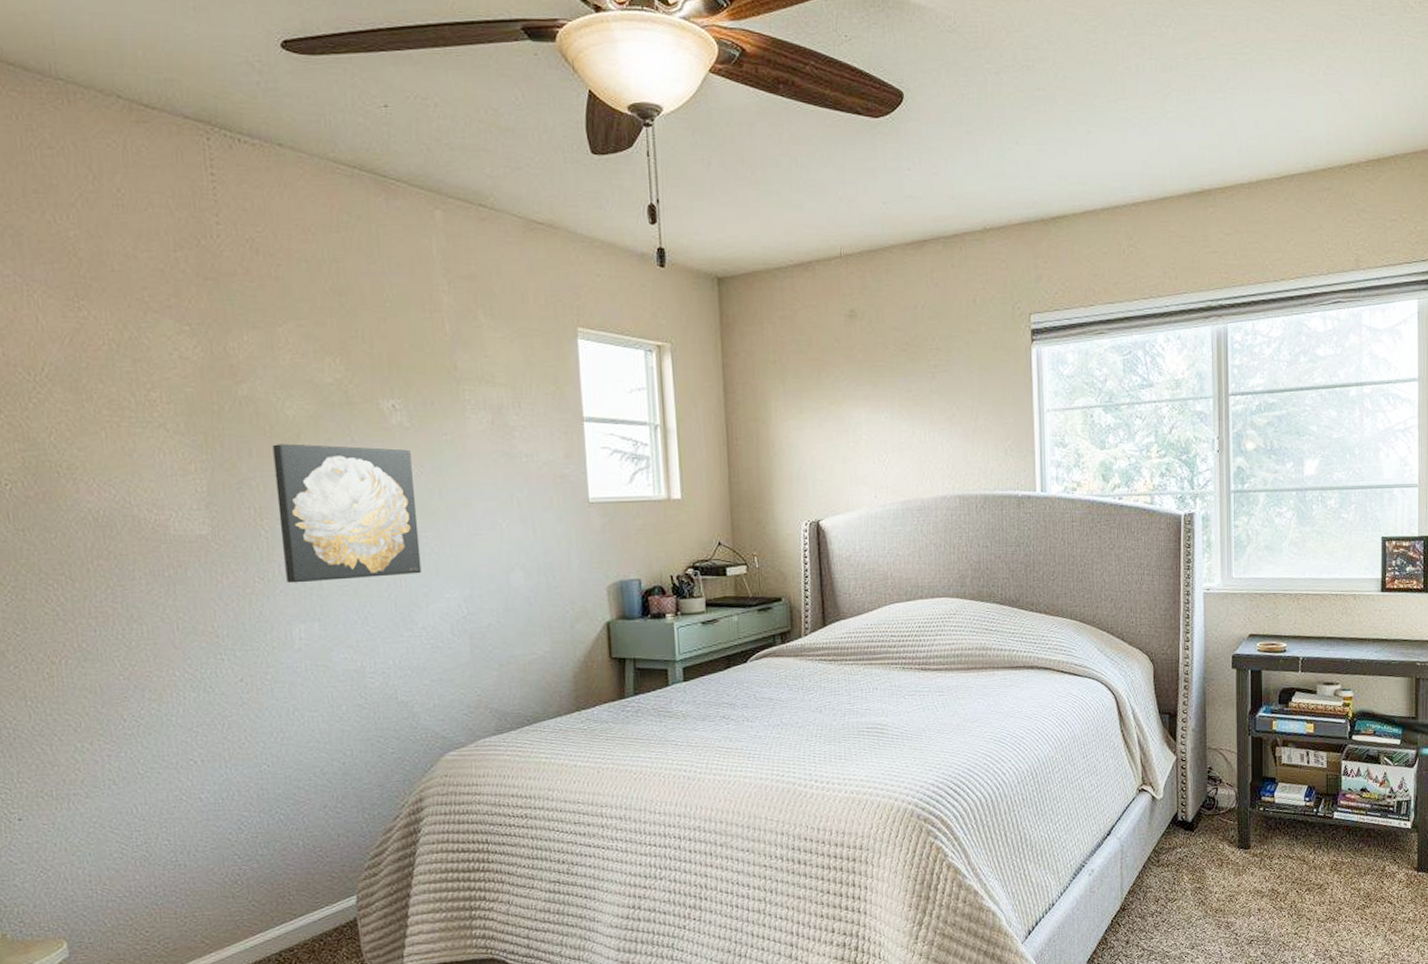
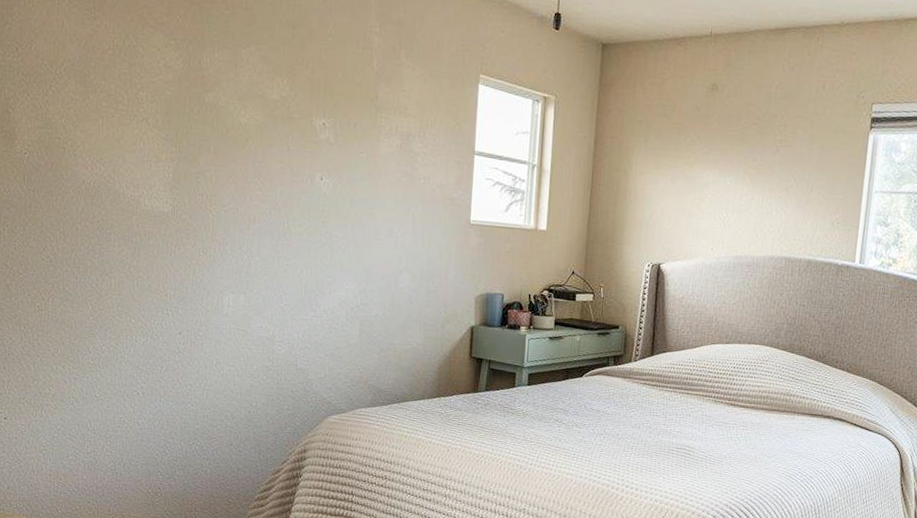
wall art: present [272,444,422,584] -> none [224,145,333,266]

